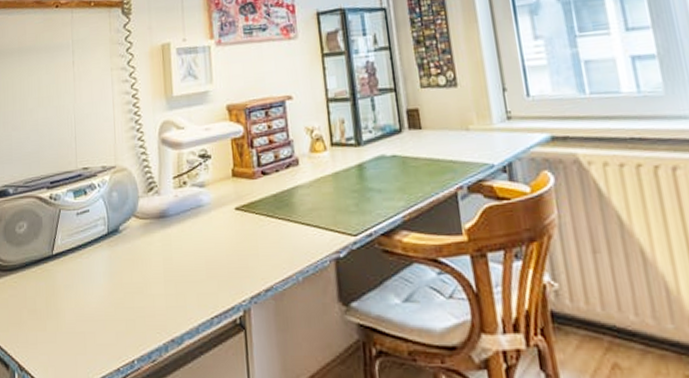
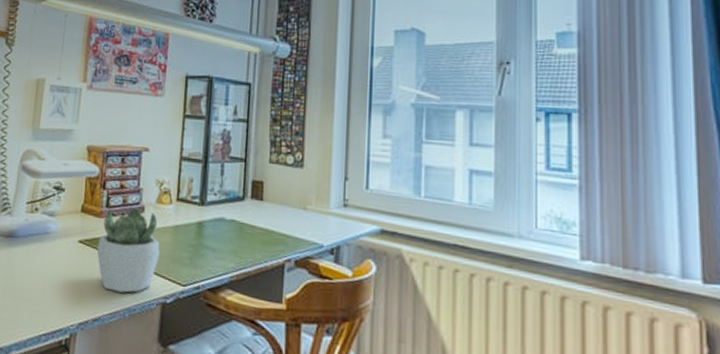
succulent plant: none [256,162,324,256] -> present [97,208,160,293]

